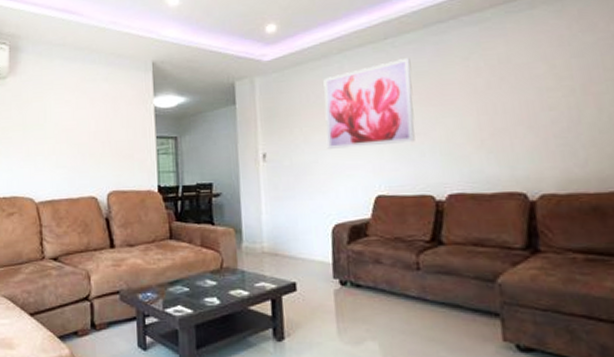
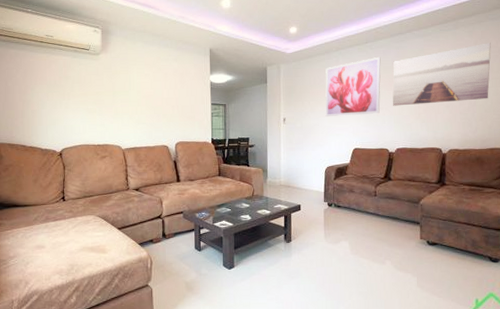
wall art: none [431,25,603,130] -> present [392,43,491,106]

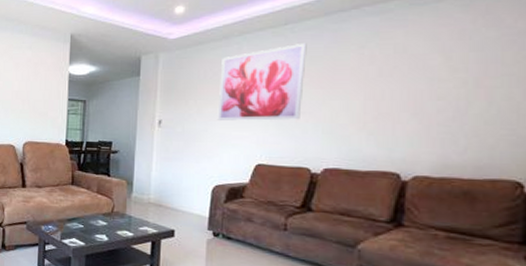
wall art: present [392,43,491,106] -> none [320,21,503,111]

